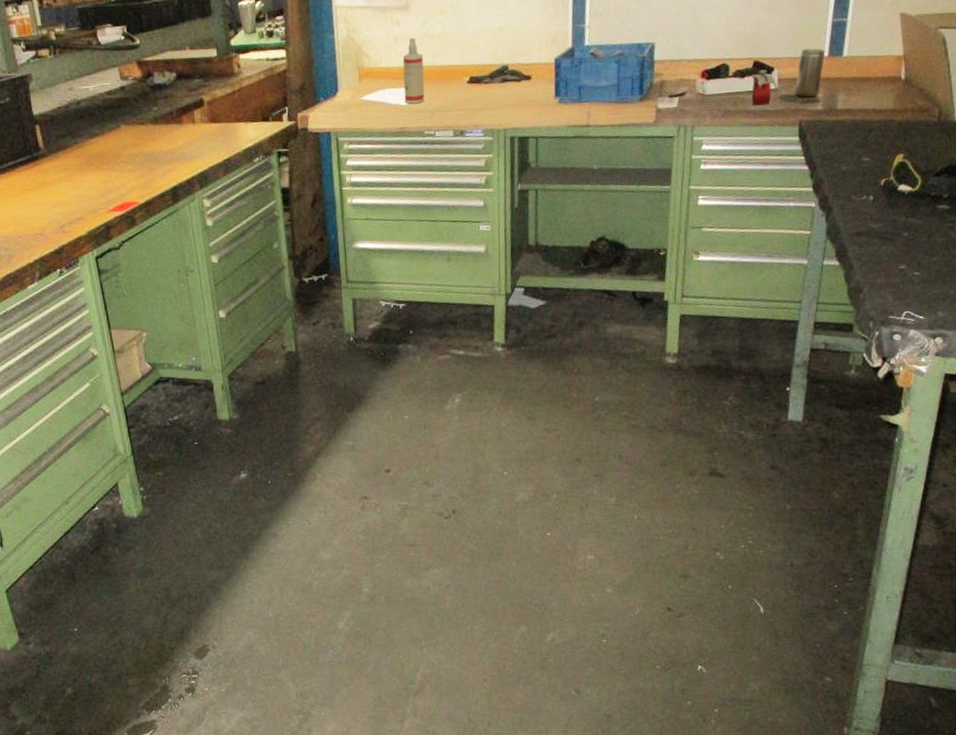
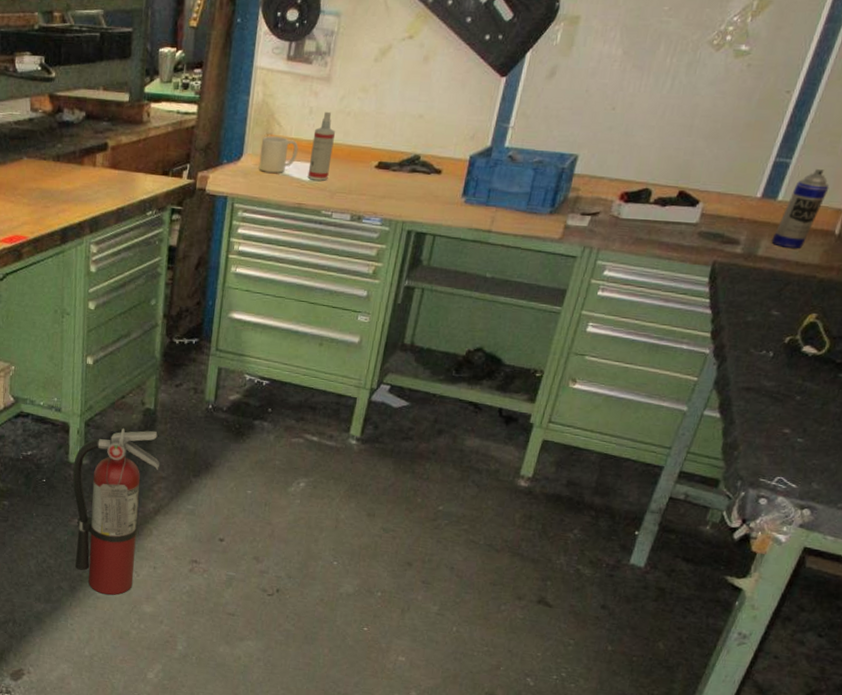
fire extinguisher: none [223,372,311,549] -> present [72,427,160,595]
mug: none [353,67,391,103] -> present [258,136,299,173]
clamp: present [751,70,777,106] -> none [667,201,699,239]
can: present [794,48,826,98] -> none [715,186,759,239]
spray can: none [847,23,887,98] -> present [771,169,830,248]

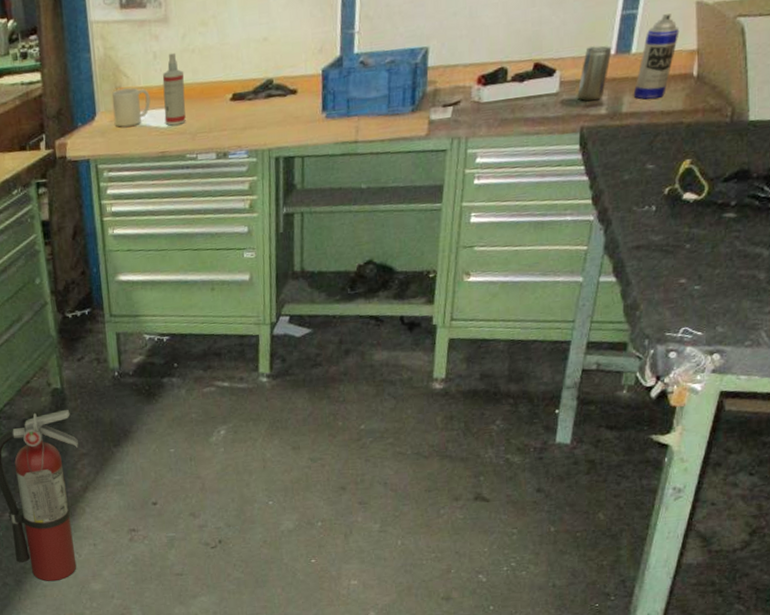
can: none [715,186,759,239] -> present [577,45,612,102]

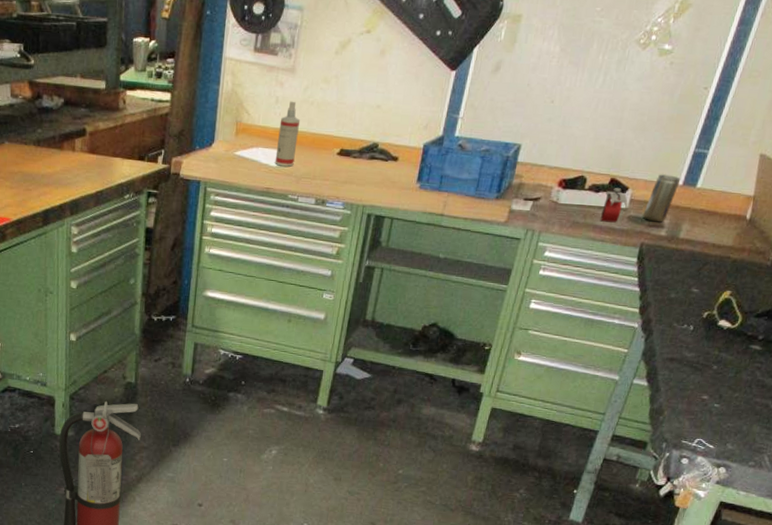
mug: present [111,87,151,127] -> none [229,123,266,159]
clamp: none [531,72,558,113] -> present [600,188,628,223]
spray can: present [633,14,680,99] -> none [691,159,742,232]

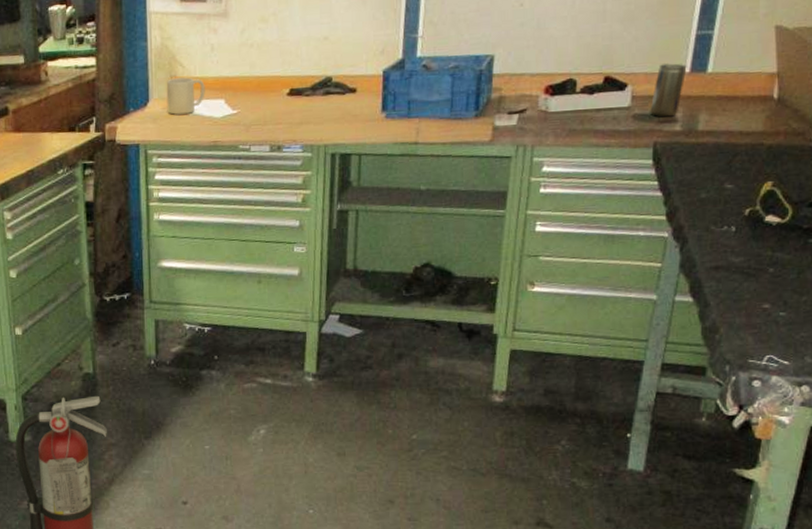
mug: none [229,123,266,159] -> present [166,77,205,115]
spray bottle: present [275,101,301,167] -> none [218,46,241,116]
clamp: present [600,188,628,223] -> none [601,86,630,125]

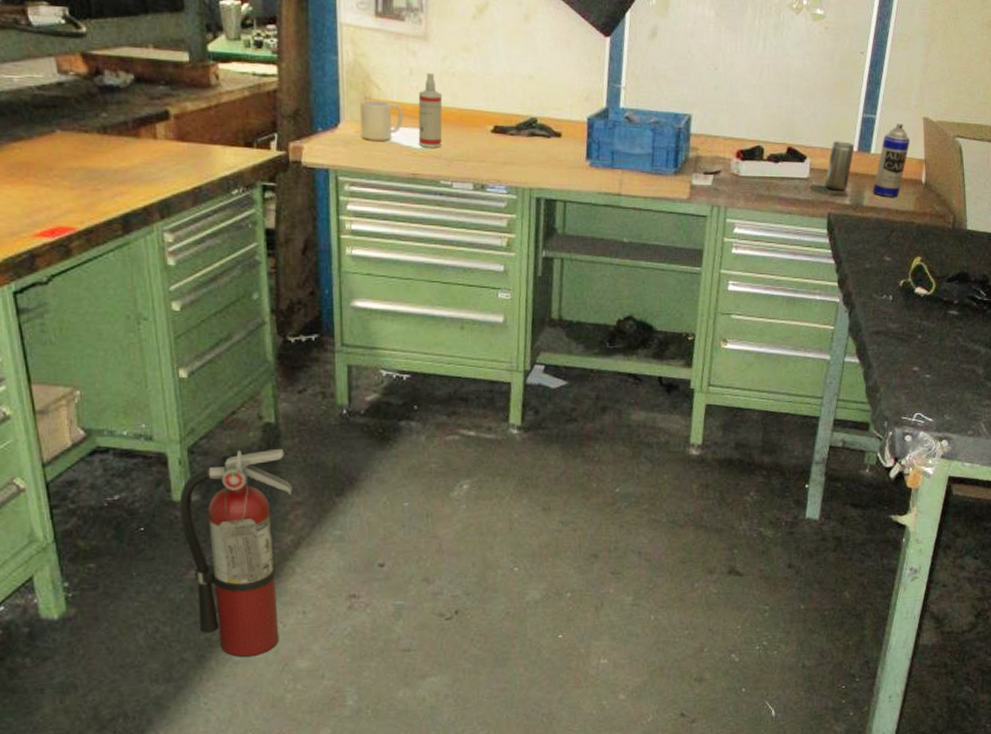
spray bottle: none [218,46,241,116] -> present [418,72,443,148]
spray can: none [709,36,758,119] -> present [873,124,910,197]

